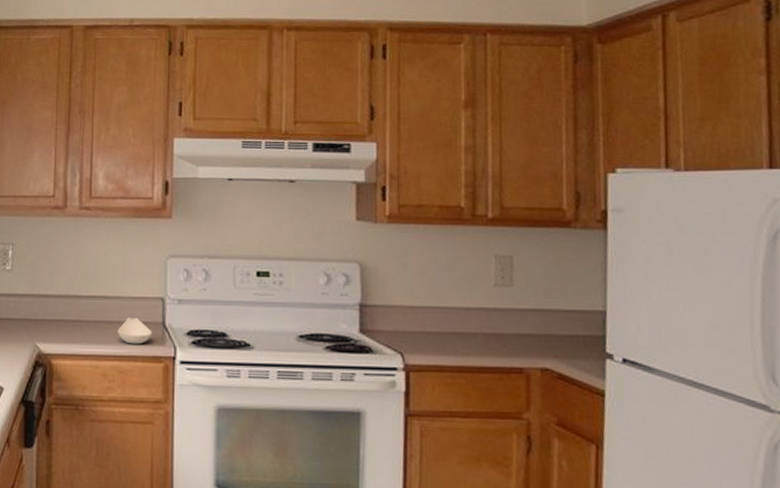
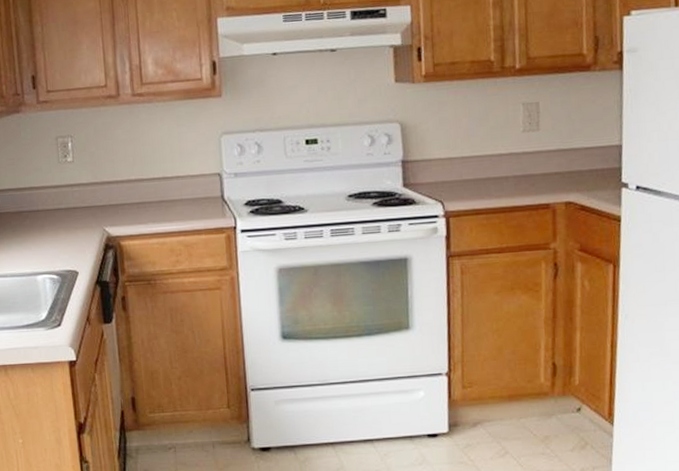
spoon rest: present [117,317,152,344] -> none [180,194,213,219]

